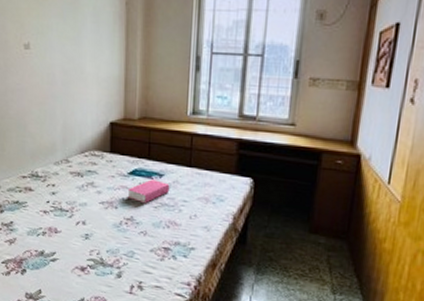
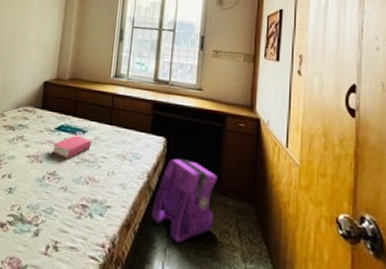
backpack: none [237,199,310,280] -> present [151,158,218,244]

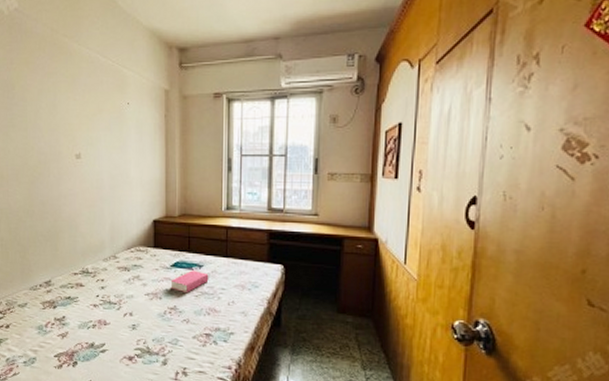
backpack: present [151,158,218,244] -> none [273,284,337,360]

